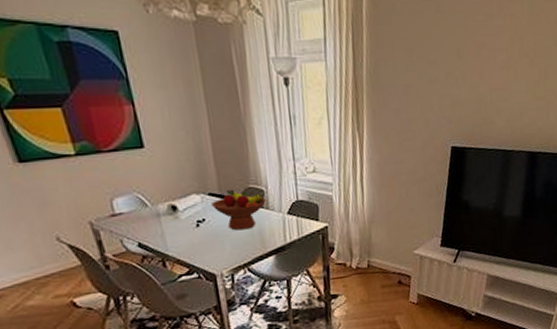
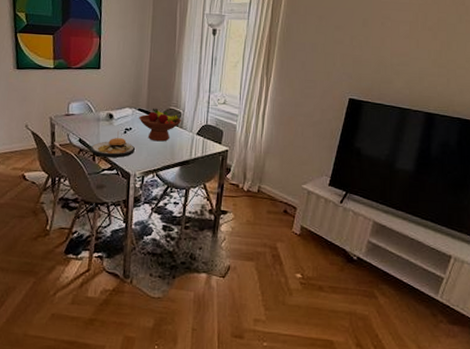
plate: none [157,225,215,261] -> present [91,131,135,158]

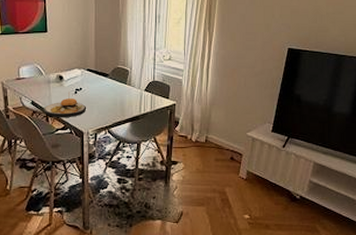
fruit bowl: present [139,108,181,142] -> none [88,67,129,100]

